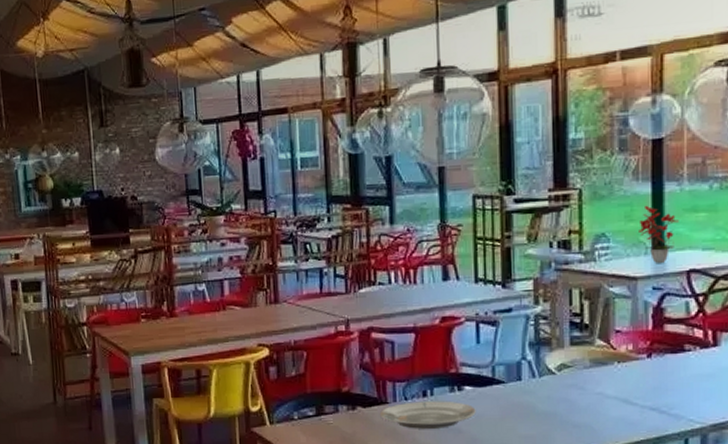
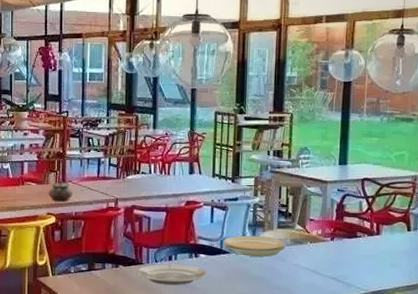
teapot: none [257,300,289,328] -> present [48,180,73,201]
plate: none [497,357,583,386] -> present [224,235,286,257]
potted flower: present [639,205,679,264] -> none [330,129,359,173]

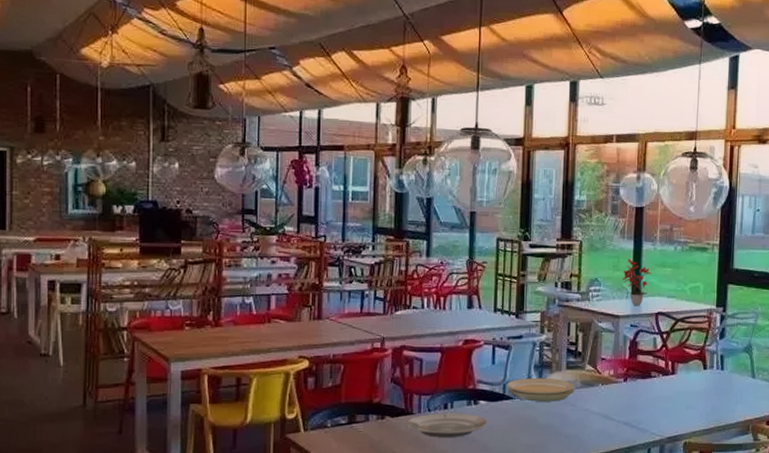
teapot: present [48,180,73,201] -> none [300,317,330,342]
potted flower: none [330,129,359,173] -> present [623,258,652,307]

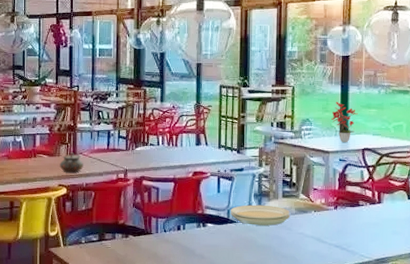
teapot: none [300,317,330,342] -> present [60,152,83,173]
plate: present [405,413,488,437] -> none [145,233,215,254]

